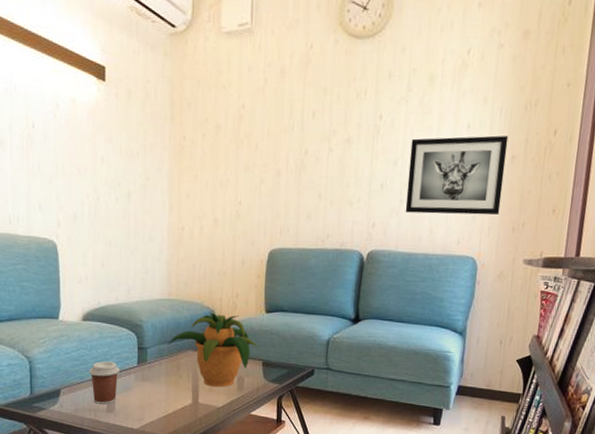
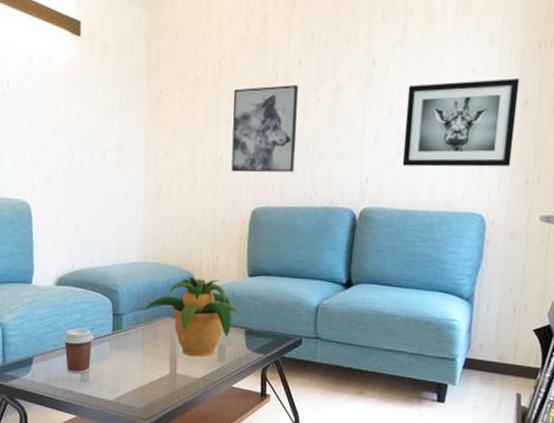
wall art: none [250,135,312,217] -> present [231,85,298,173]

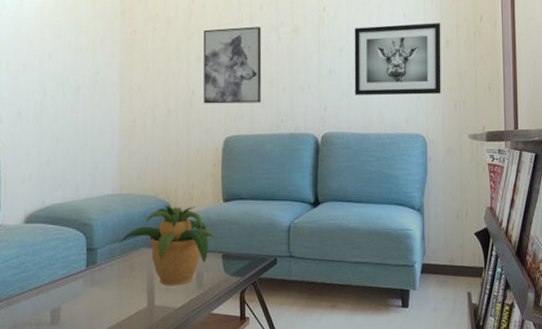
coffee cup: present [61,328,94,374] -> none [30,267,67,317]

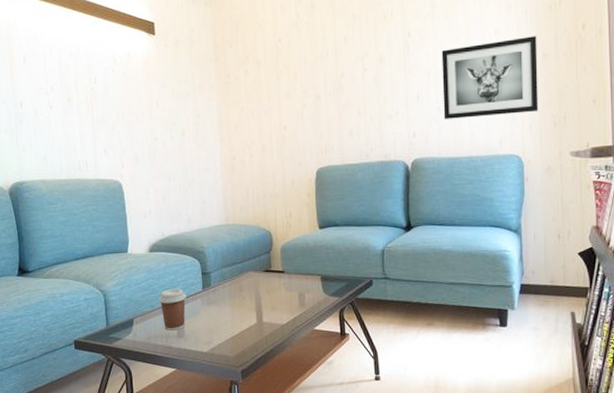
coffee cup: none [30,267,67,317] -> present [157,289,187,330]
potted plant: present [120,205,217,286] -> none [229,233,315,305]
wall art: present [203,27,262,104] -> none [290,59,351,138]

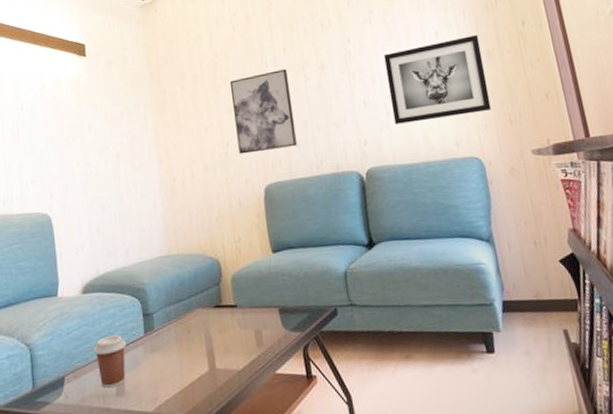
wall art: none [290,59,351,138] -> present [229,69,298,155]

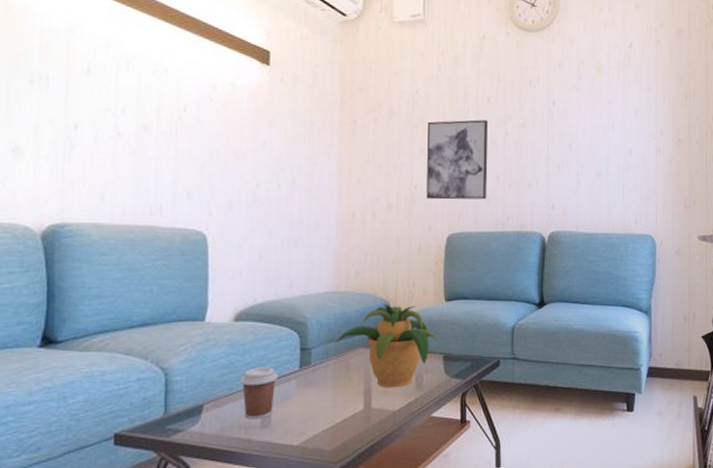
potted plant: none [174,261,271,347] -> present [335,303,438,388]
wall art: present [383,35,492,125] -> none [583,120,673,195]

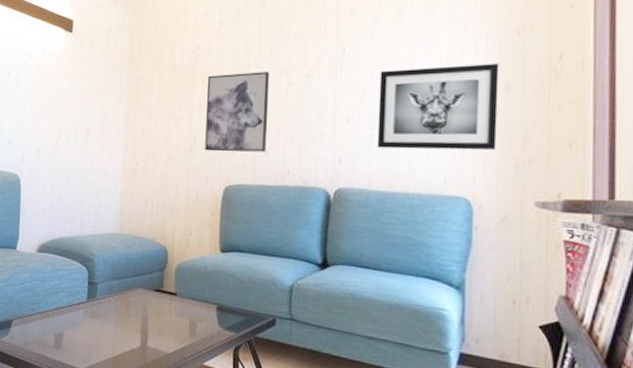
coffee cup: present [239,367,279,419] -> none [39,294,70,340]
potted plant: present [335,303,438,388] -> none [118,249,212,331]
wall art: none [583,120,673,195] -> present [377,64,499,151]

